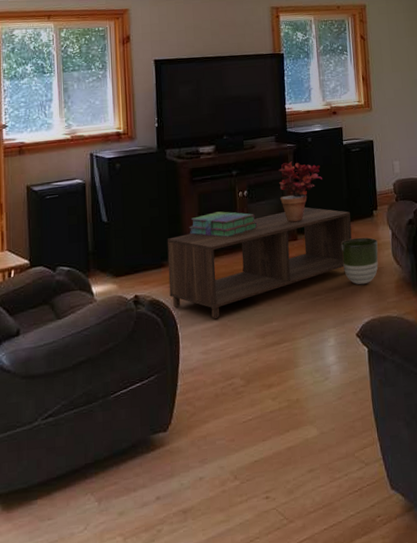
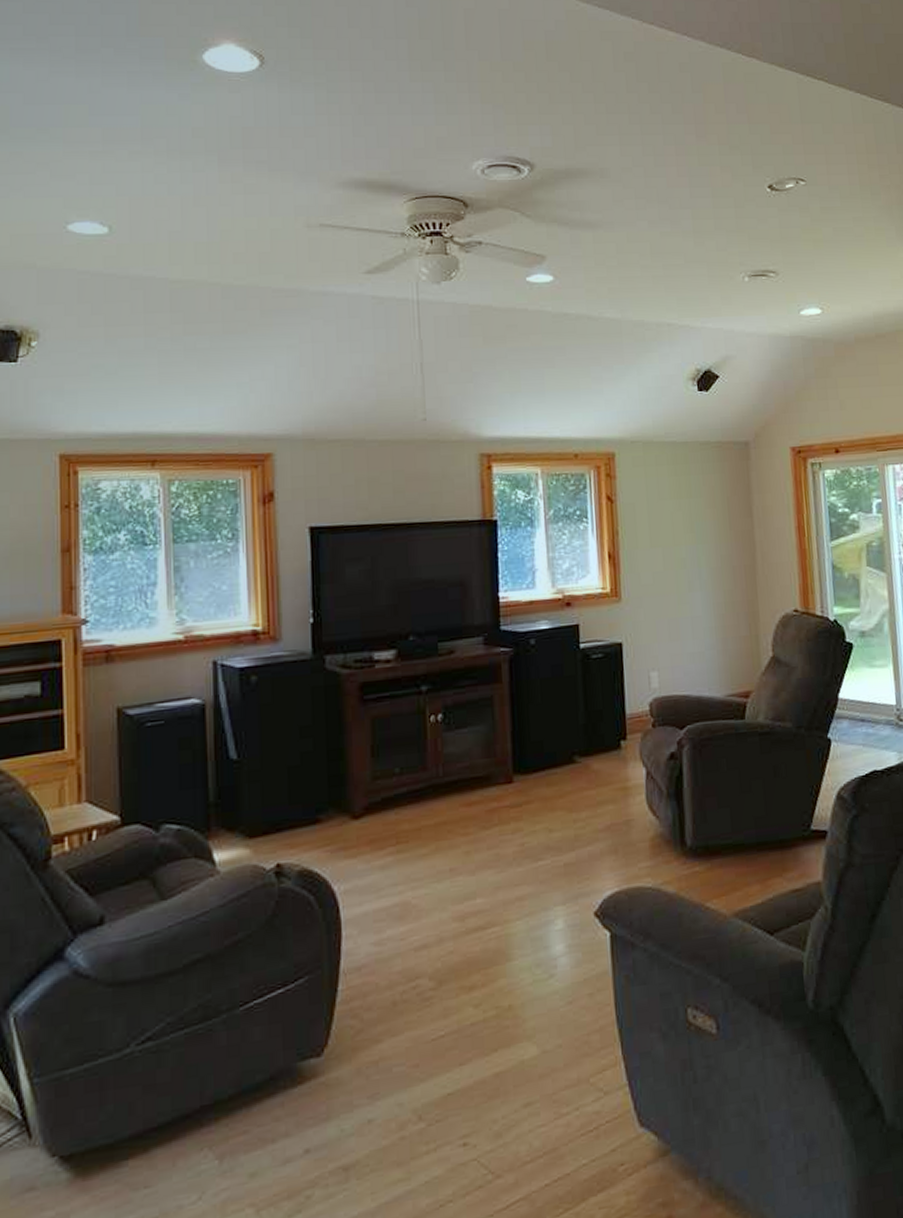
coffee table: present [167,207,352,318] -> none [324,736,590,895]
stack of books: present [189,211,258,237] -> none [357,743,457,780]
potted plant: present [278,161,322,223] -> none [487,672,550,758]
planter: present [340,237,378,285] -> none [574,778,627,845]

